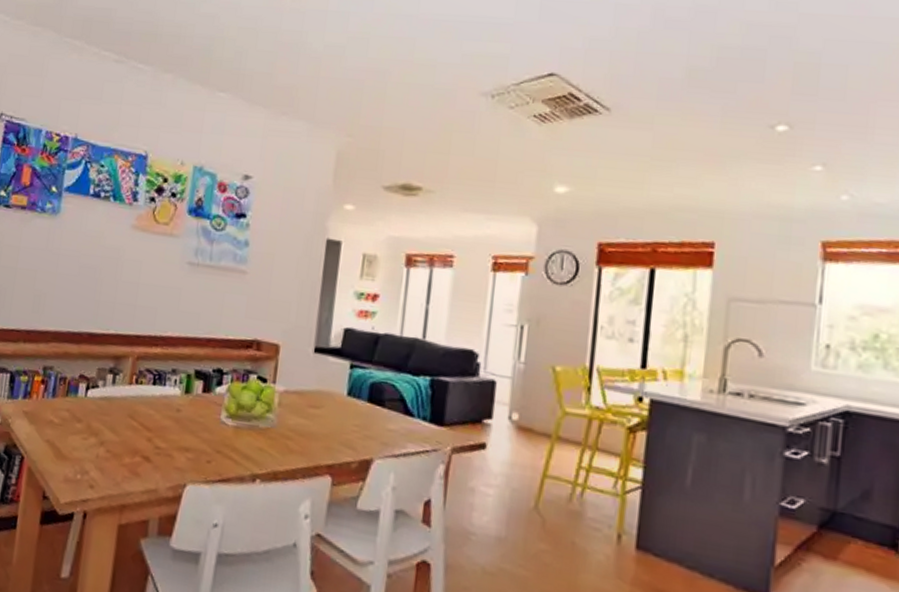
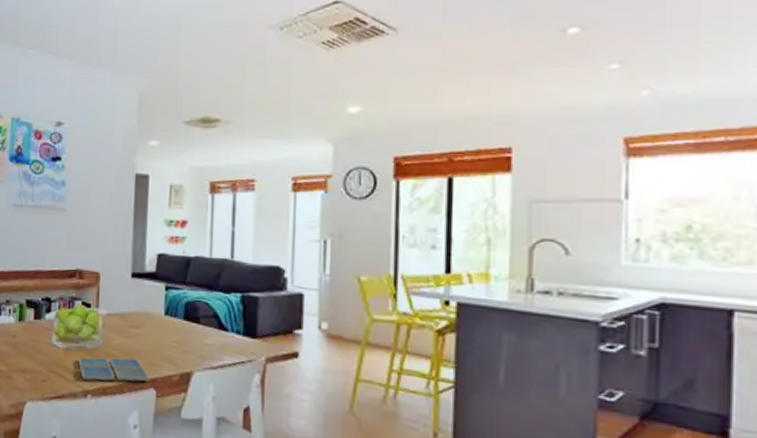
drink coaster: none [248,437,327,468] -> present [78,357,151,382]

